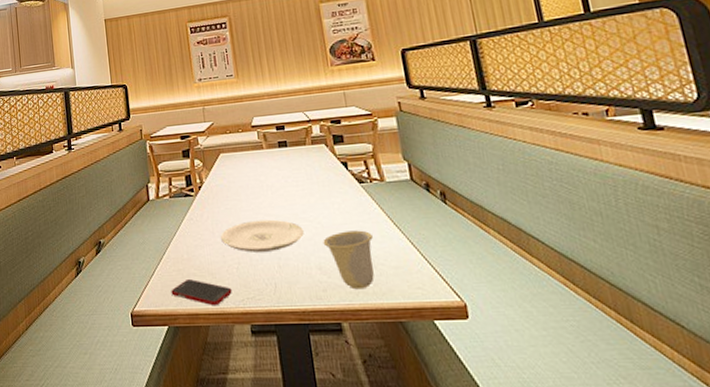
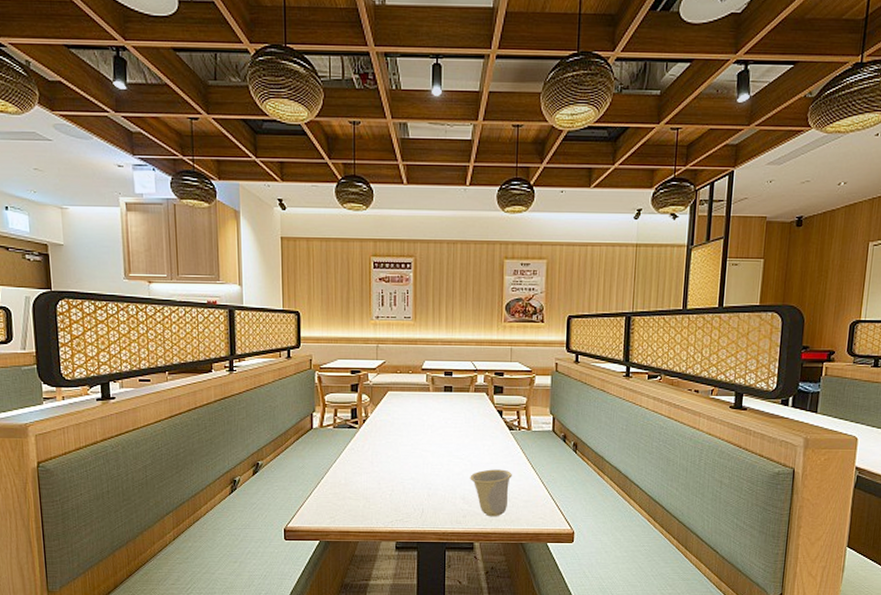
cell phone: present [171,279,232,306] -> none [325,502,383,526]
plate: present [221,219,304,253] -> none [379,454,455,482]

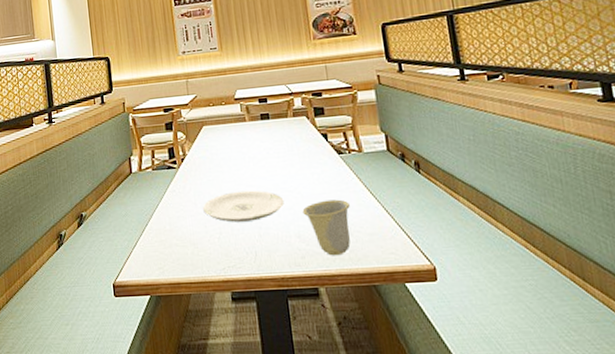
plate: none [379,454,455,482] -> present [203,190,284,223]

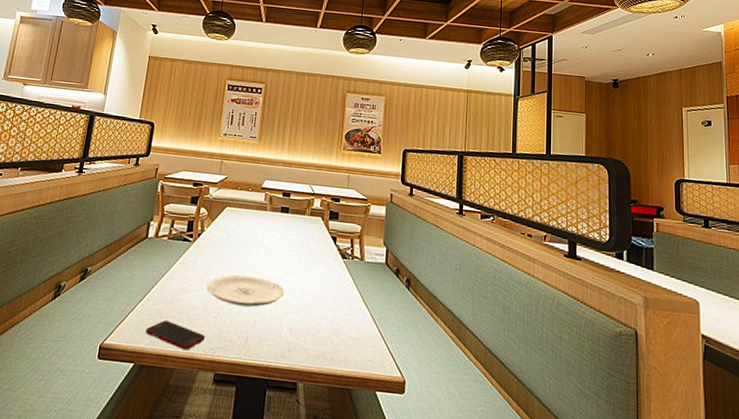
cell phone: none [153,250,214,275] -> present [145,320,205,351]
cup: present [302,199,351,256] -> none [298,299,342,355]

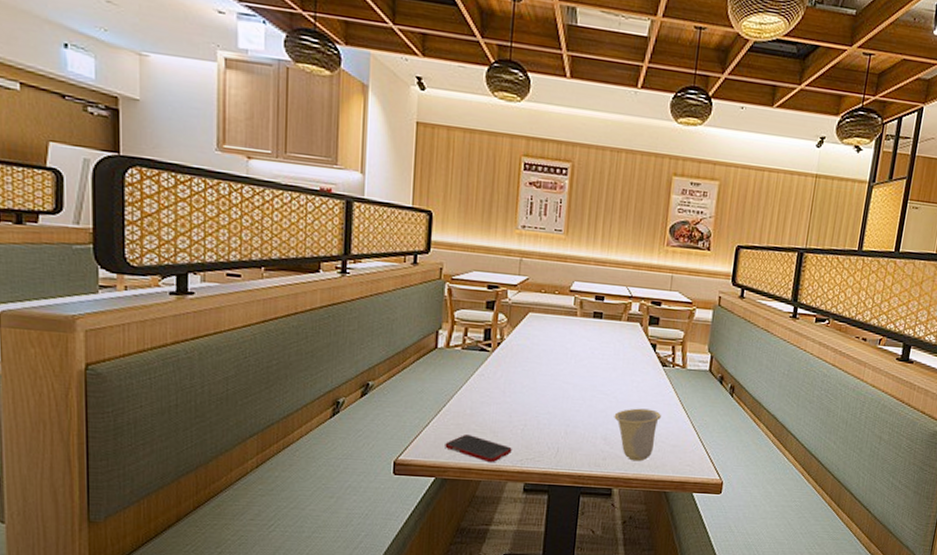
plate: present [207,274,284,307] -> none [511,385,598,418]
cup: none [298,299,342,355] -> present [614,408,661,462]

